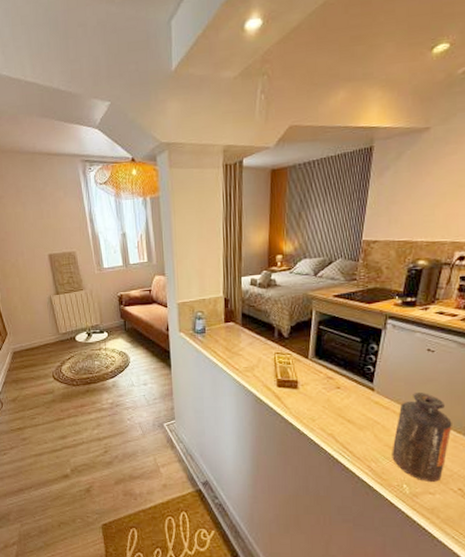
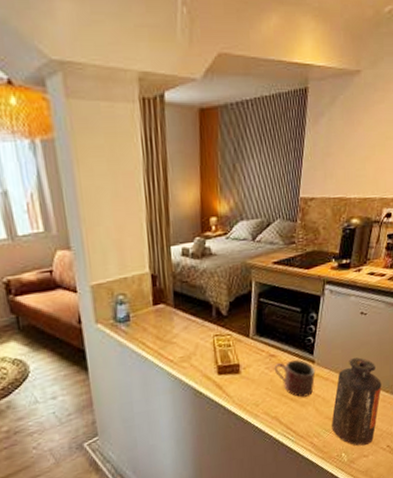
mug: none [331,384,375,421] -> present [274,359,316,398]

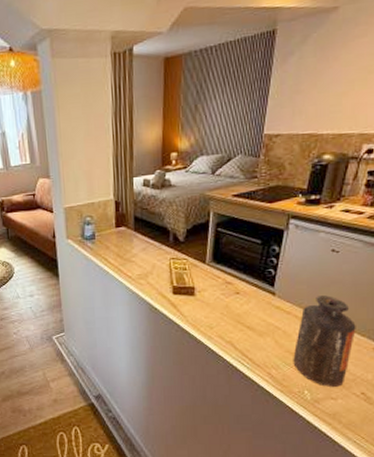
mug: present [274,359,316,398] -> none [230,289,276,327]

